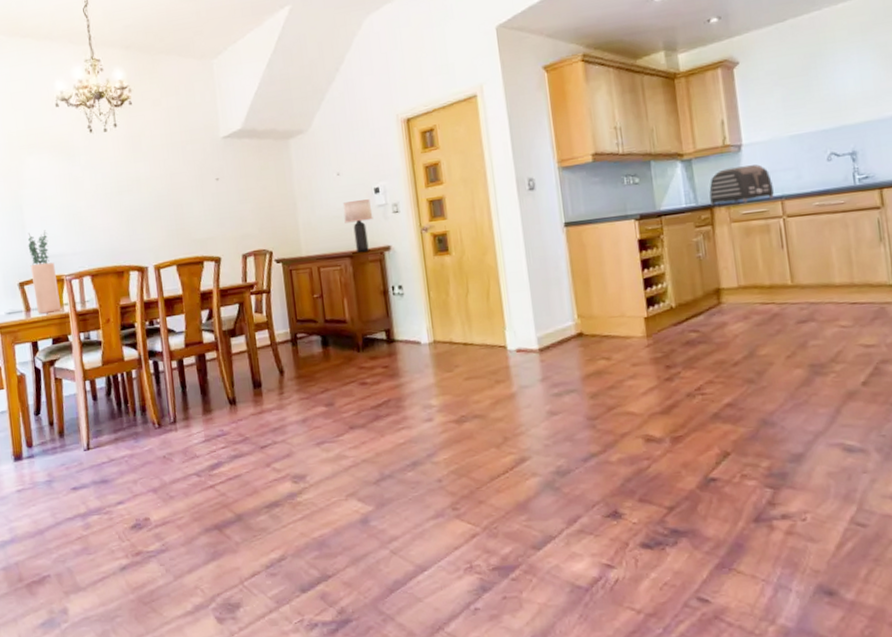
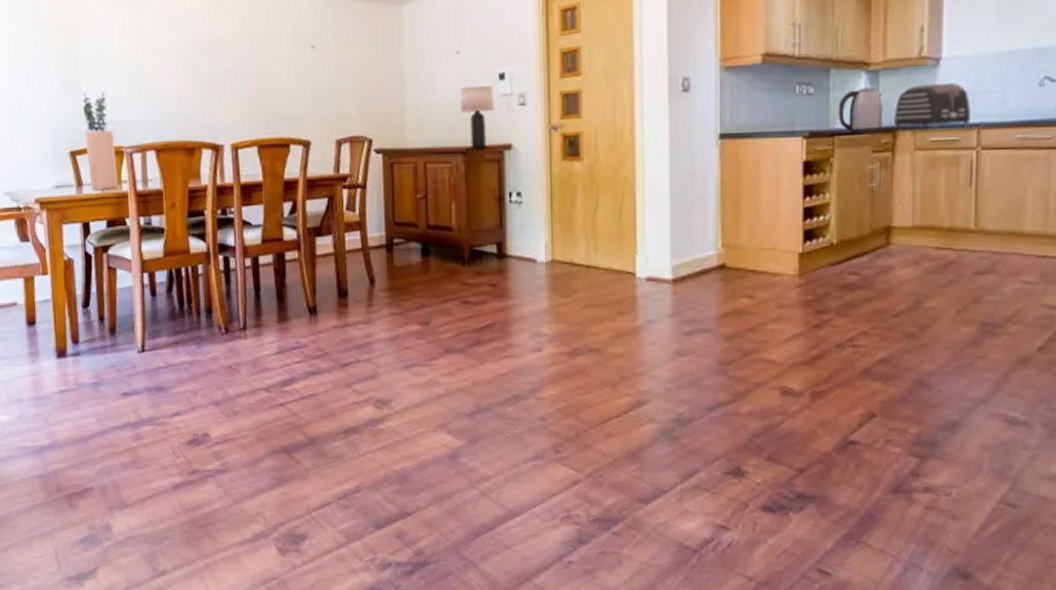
kettle: none [661,174,701,213] -> present [838,87,883,134]

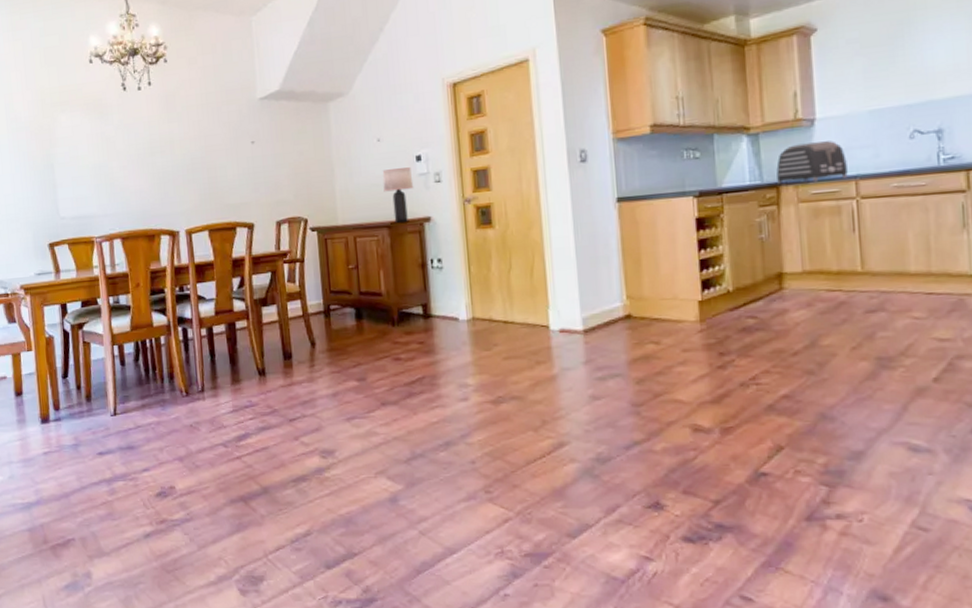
vase: present [82,91,118,190] -> none [59,190,90,276]
kettle: present [838,87,883,134] -> none [724,149,766,191]

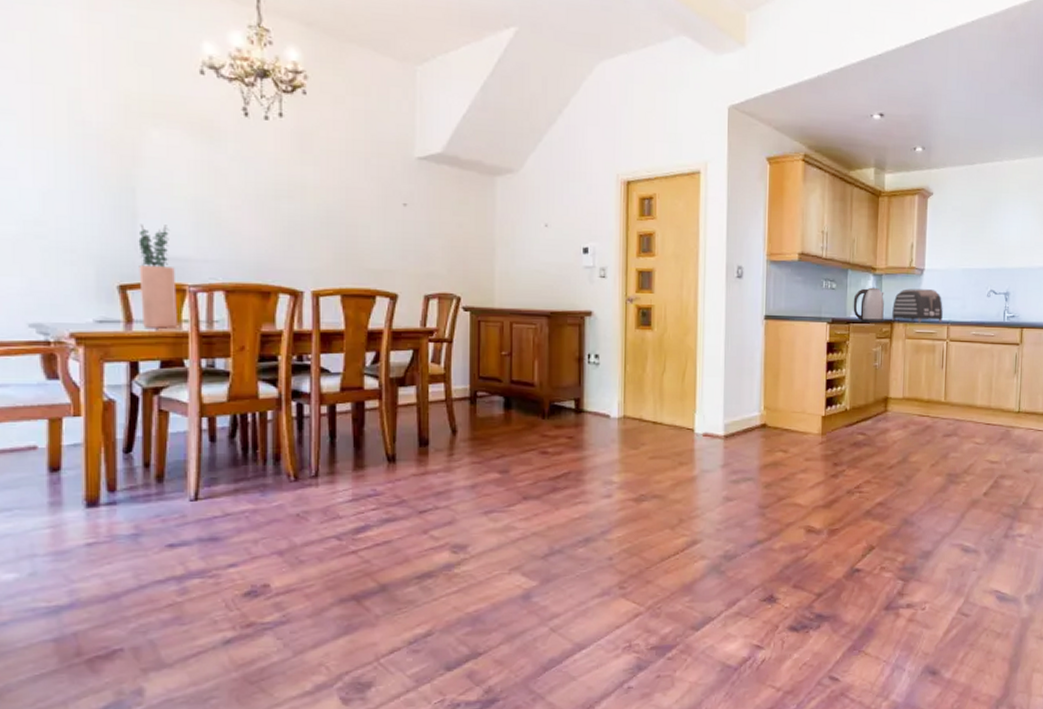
vase: none [59,190,90,276] -> present [138,223,177,329]
table lamp: present [382,167,414,224] -> none [546,257,578,315]
kettle: none [724,149,766,191] -> present [853,287,884,323]

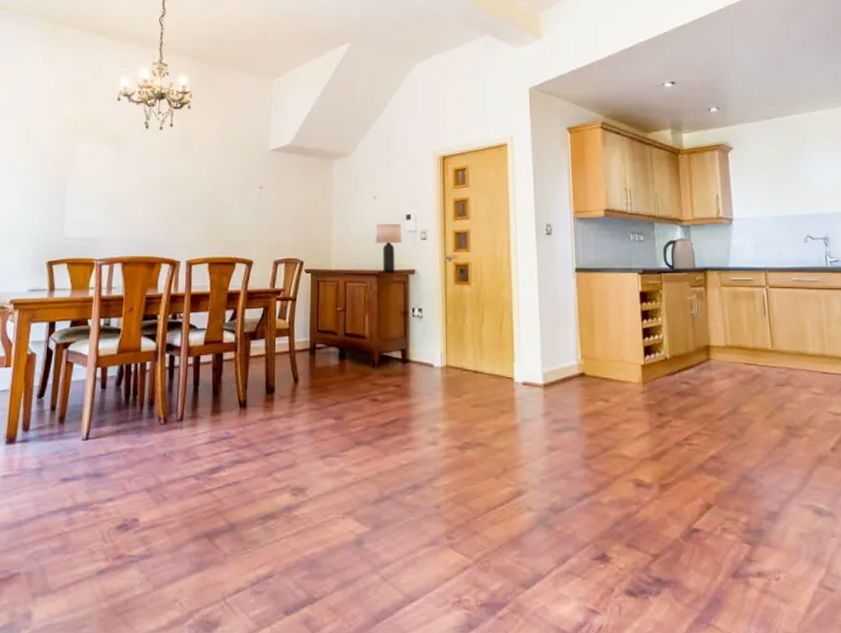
vase: present [138,223,177,329] -> none [61,213,88,295]
table lamp: none [546,257,578,315] -> present [375,224,402,273]
toaster: present [892,288,943,323] -> none [704,238,759,270]

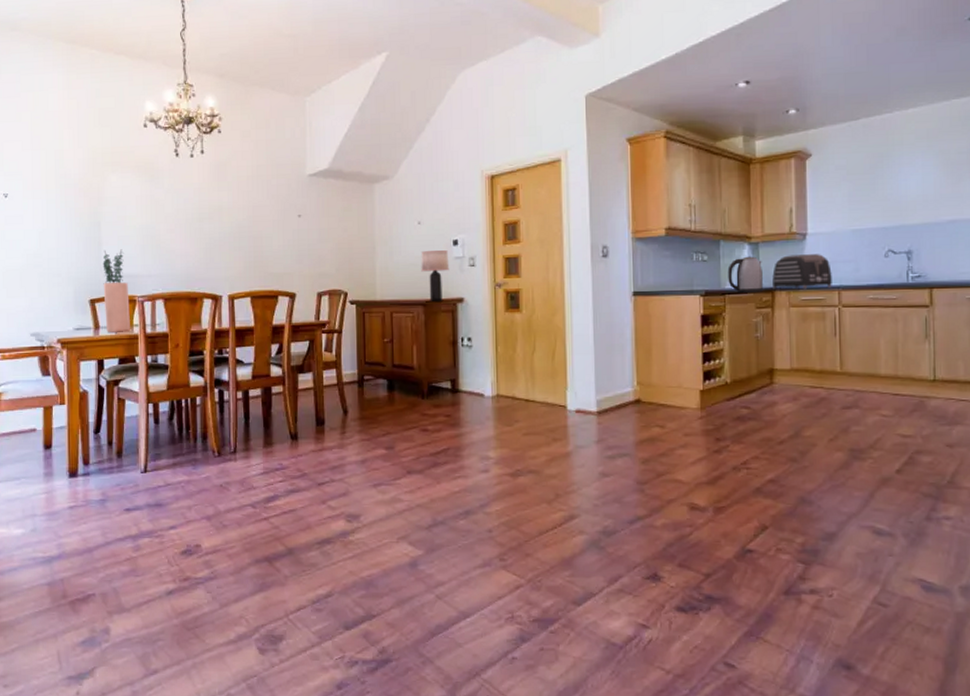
vase: none [61,213,88,295] -> present [103,249,130,332]
toaster: none [704,238,759,270] -> present [772,254,832,290]

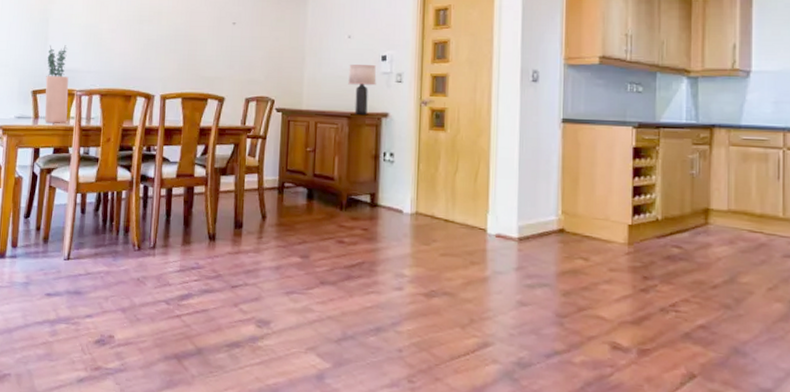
kettle: present [727,256,763,293] -> none [663,90,701,128]
toaster: present [772,254,832,290] -> none [711,92,777,129]

